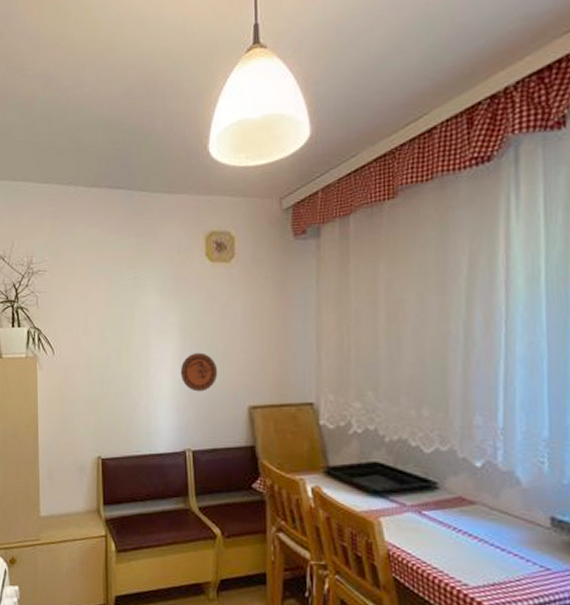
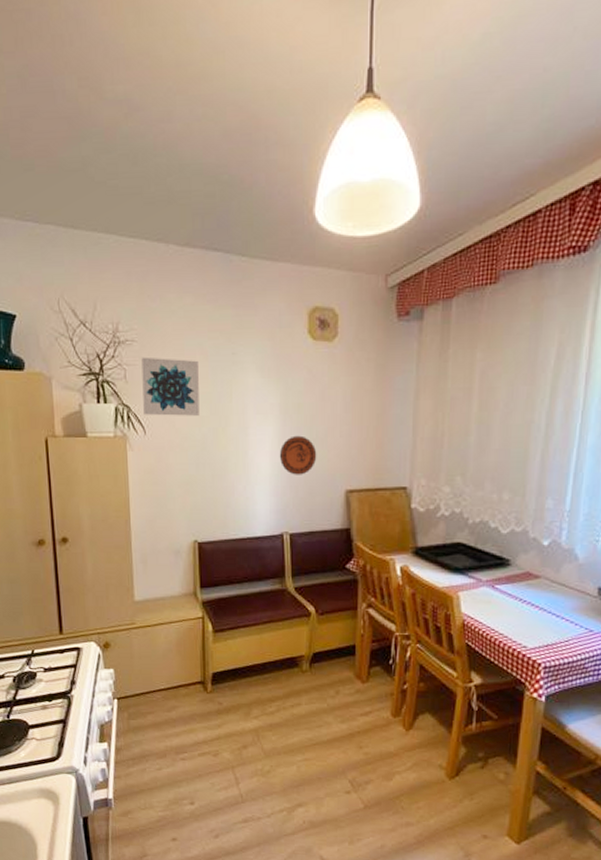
wall art: none [52,284,104,337] -> present [141,357,200,416]

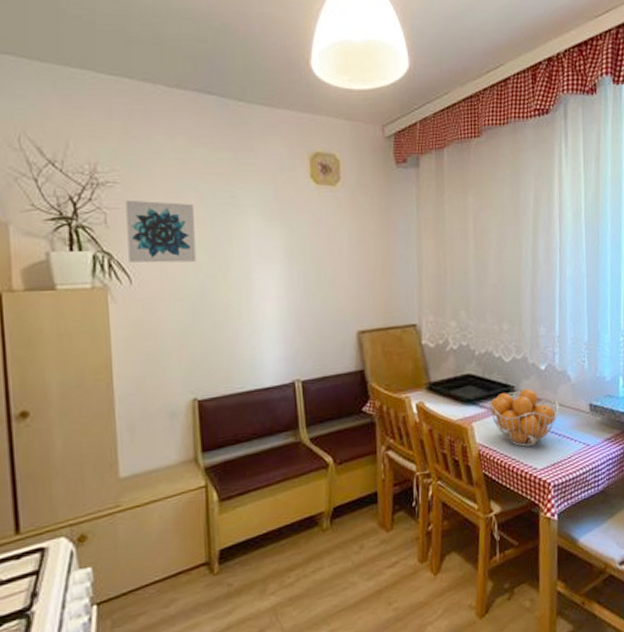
decorative plate: present [279,435,317,475] -> none [286,278,326,319]
fruit basket: none [479,563,561,624] -> present [489,388,559,447]

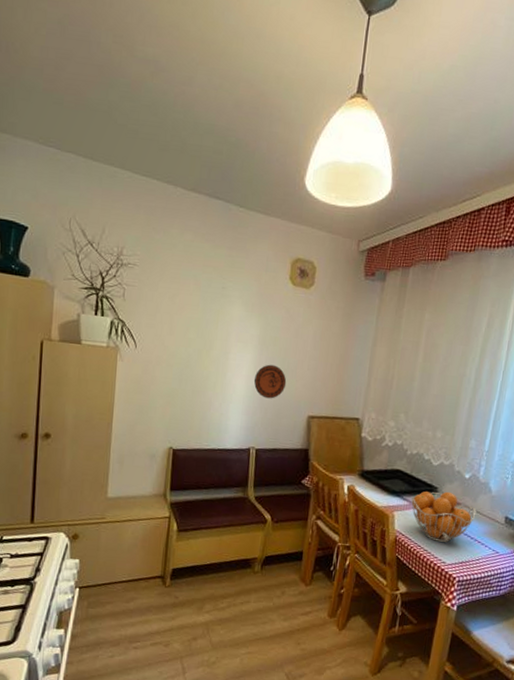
wall art: present [125,199,196,263] -> none [137,280,191,337]
decorative plate: none [286,278,326,319] -> present [253,364,287,399]

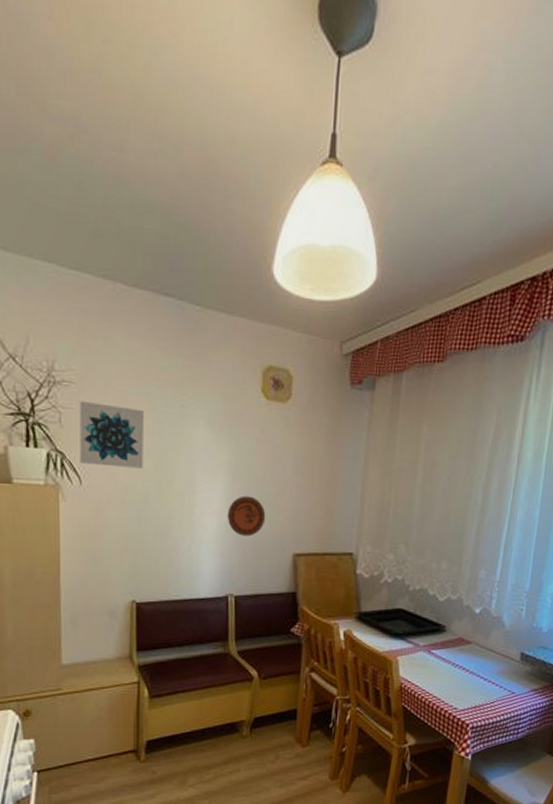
wall art: none [137,280,191,337] -> present [80,400,144,468]
fruit basket: present [411,491,476,543] -> none [416,629,489,687]

